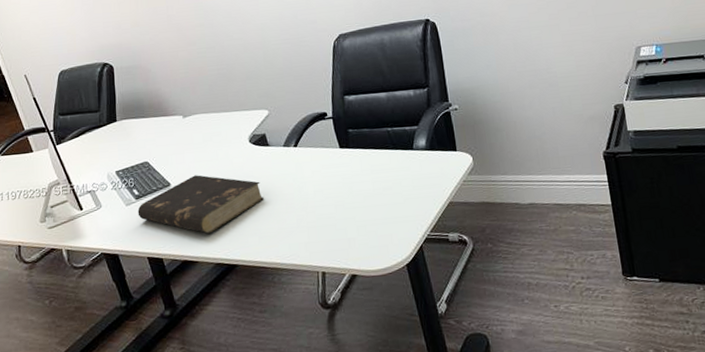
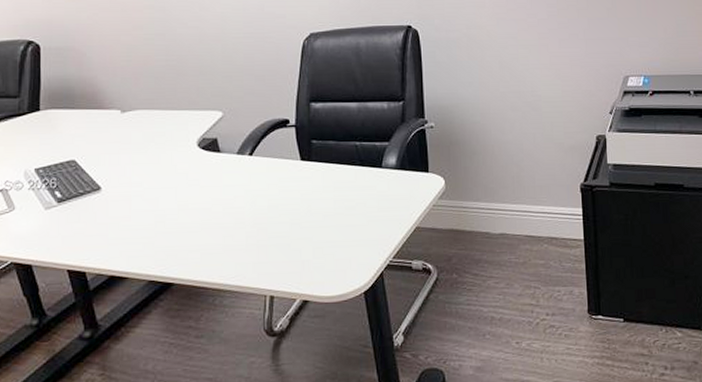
book: present [137,175,264,234] -> none [59,179,210,247]

